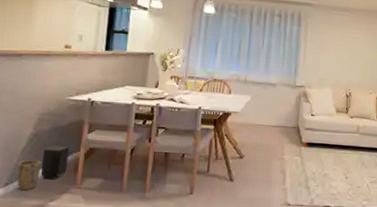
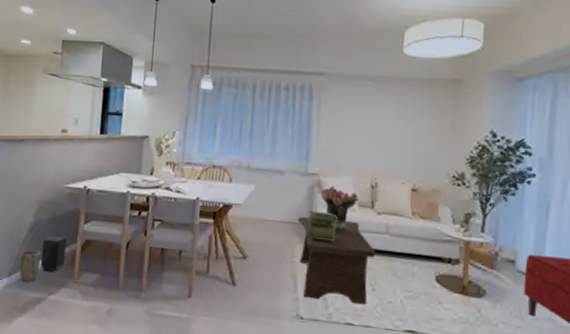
coffee table: none [286,121,349,190] -> present [297,216,376,305]
stack of books: none [295,116,319,141] -> present [307,210,338,242]
bouquet: none [307,95,337,133] -> present [321,185,359,232]

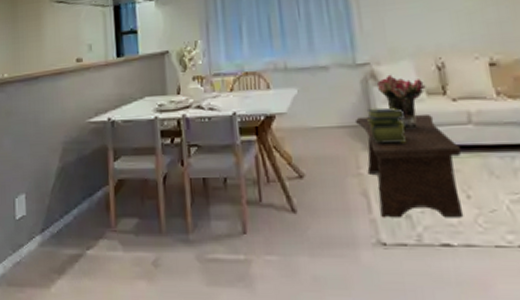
plant pot: present [19,250,41,282] -> none [51,199,73,237]
speaker: present [40,236,67,273] -> none [72,180,99,223]

